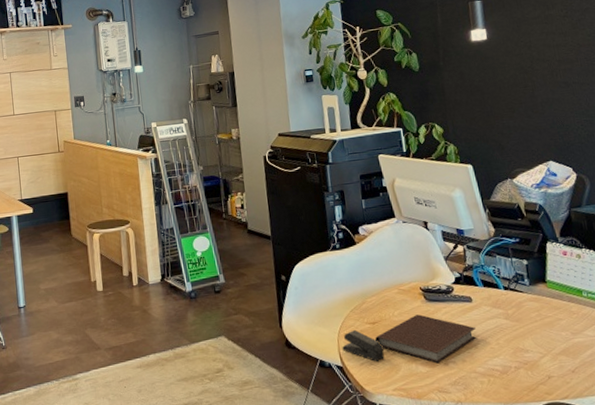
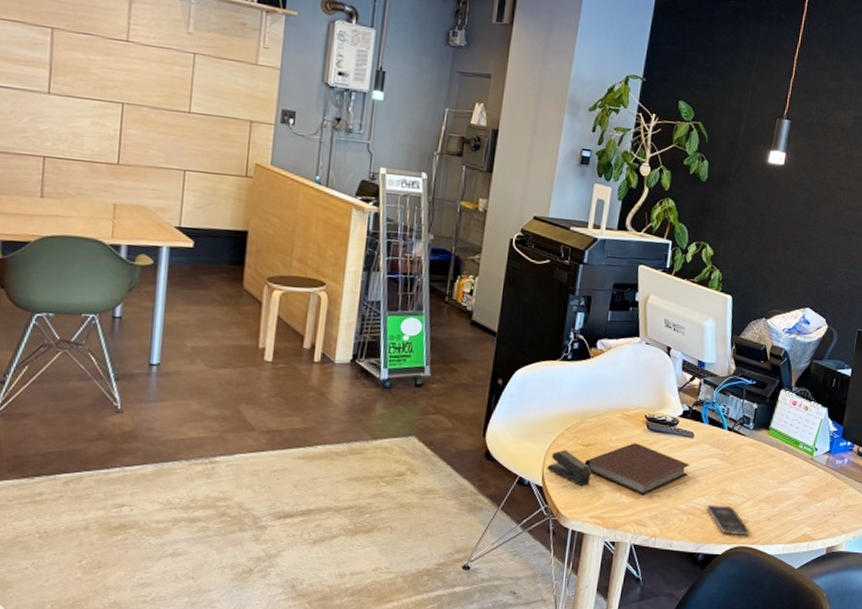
smartphone: none [505,363,557,392] -> present [707,504,750,535]

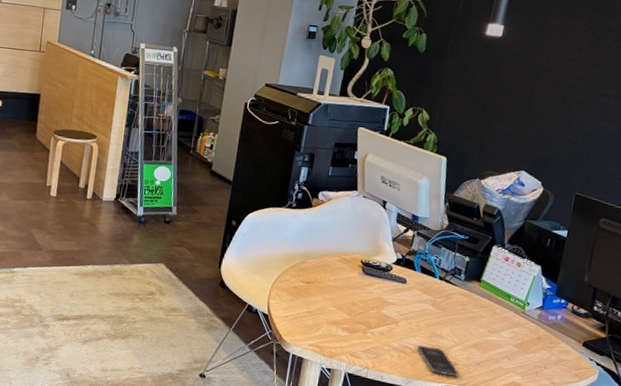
stapler: present [547,449,592,487] -> none [272,284,312,318]
notebook: present [585,443,690,496] -> none [305,284,402,331]

